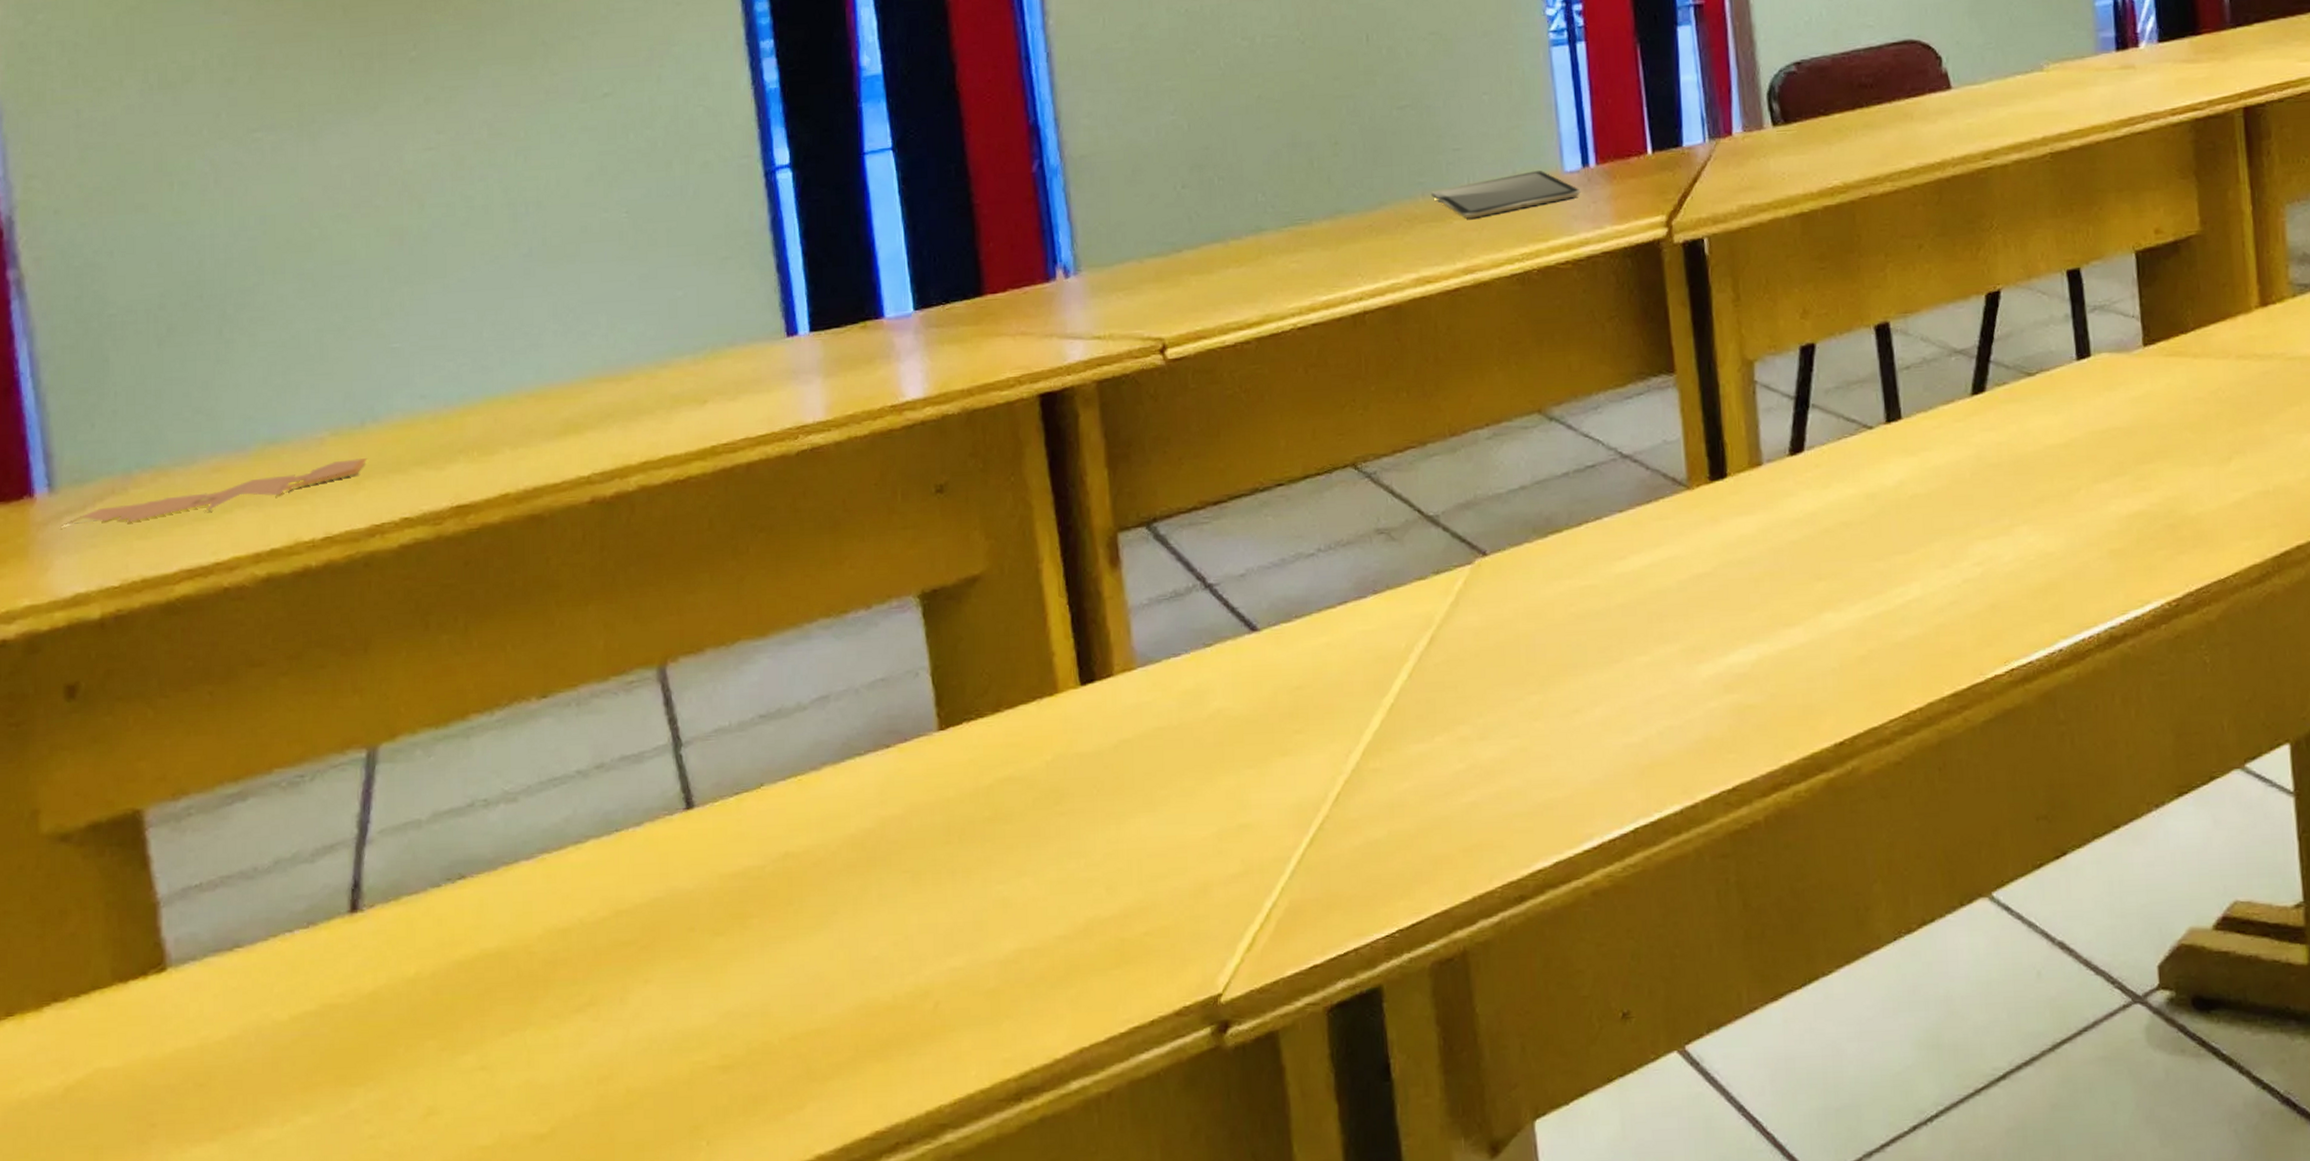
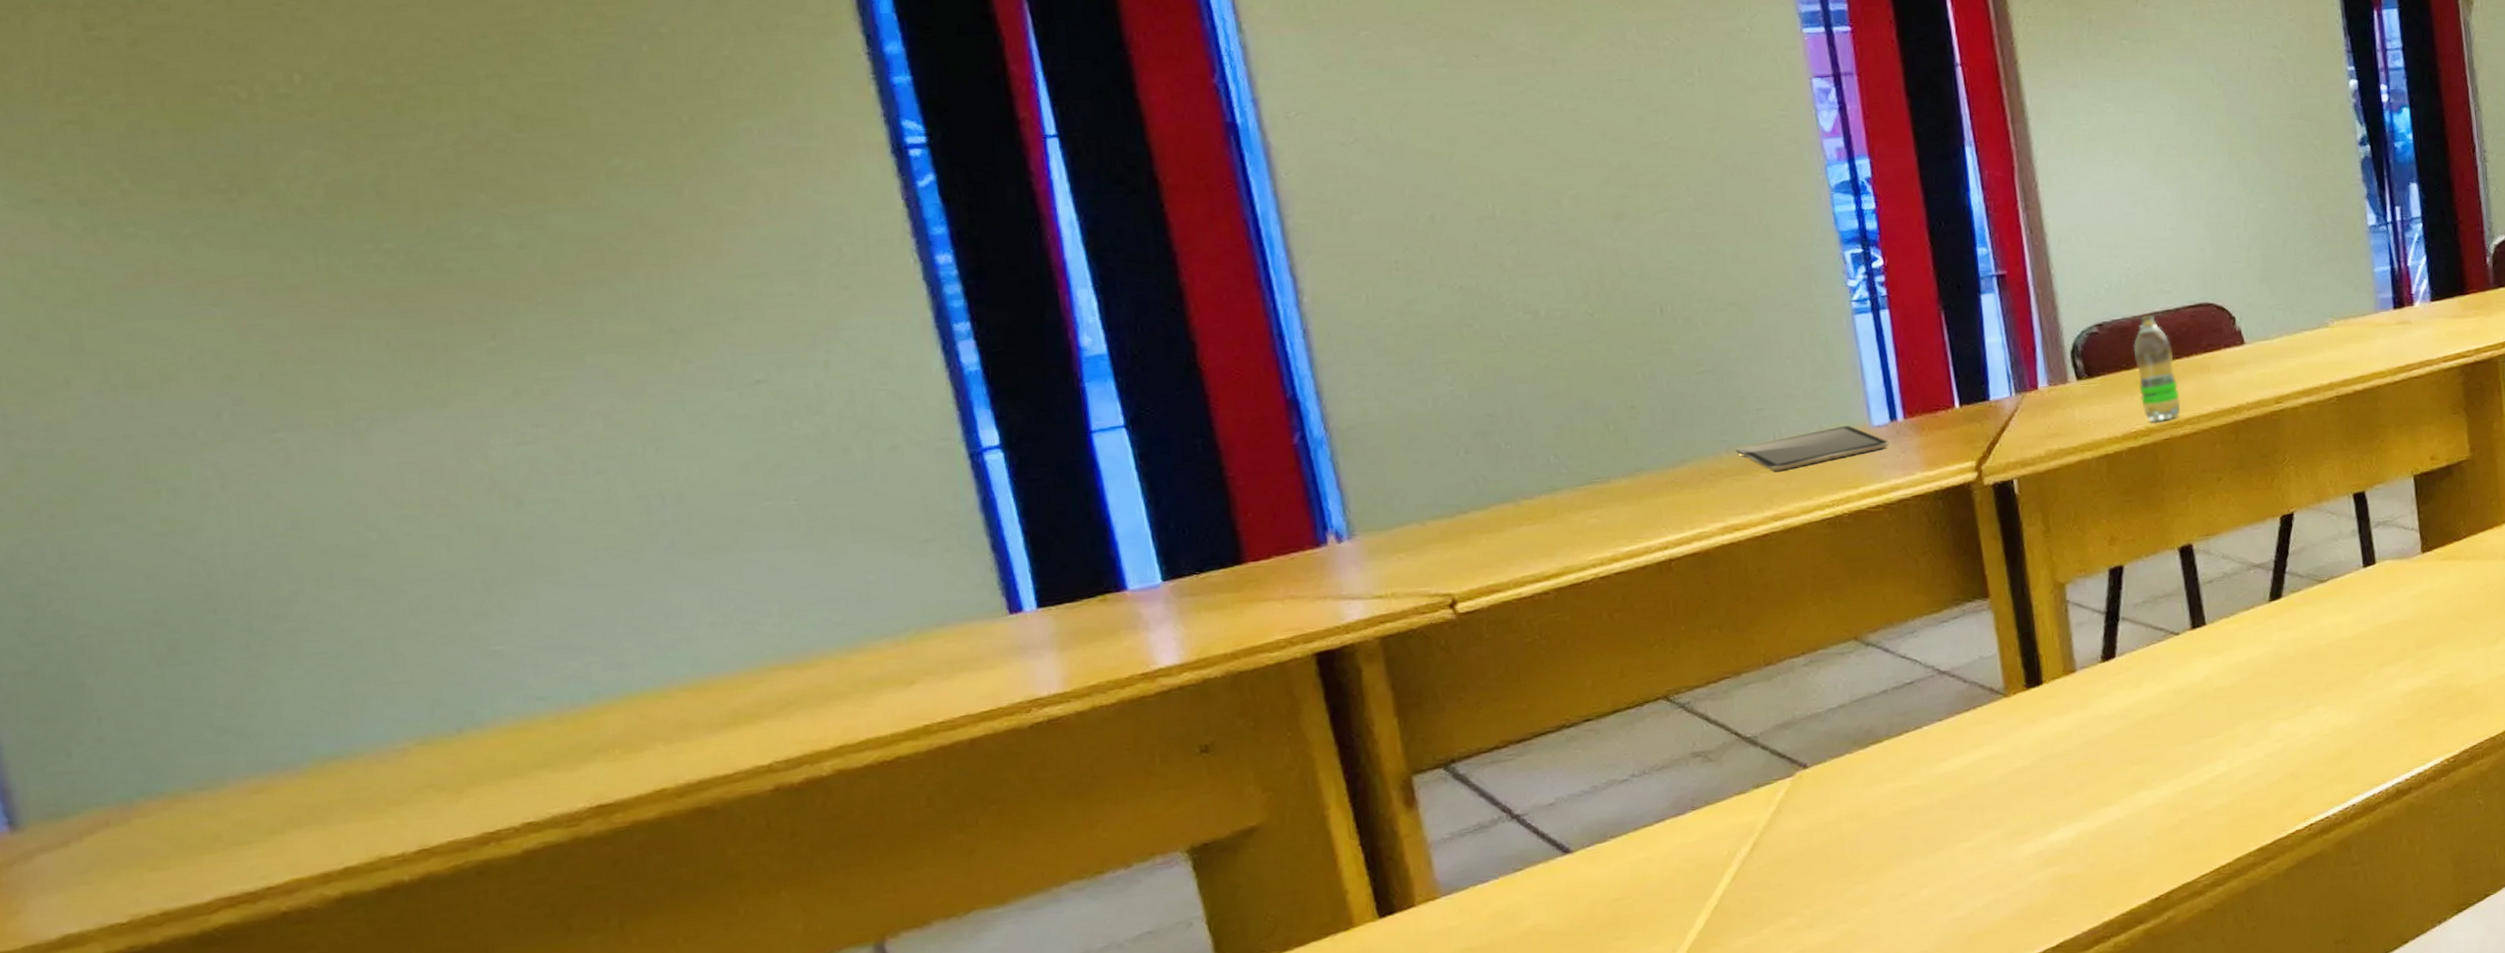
papers: present [60,457,368,527] -> none [32,765,471,867]
bottle: none [1832,52,1881,178] -> present [2132,314,2181,422]

